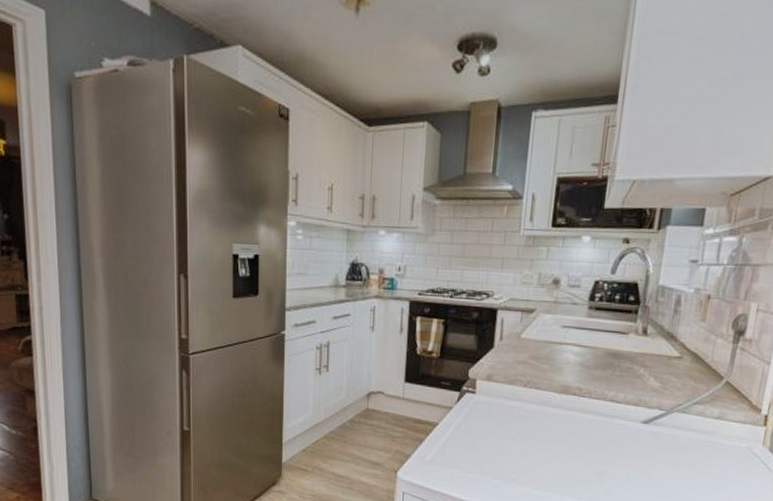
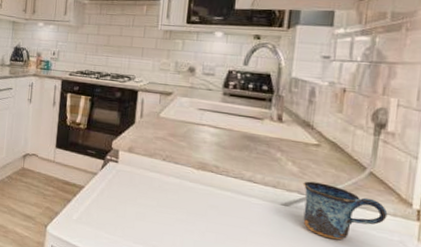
mug: none [661,396,739,453] -> present [303,181,388,240]

